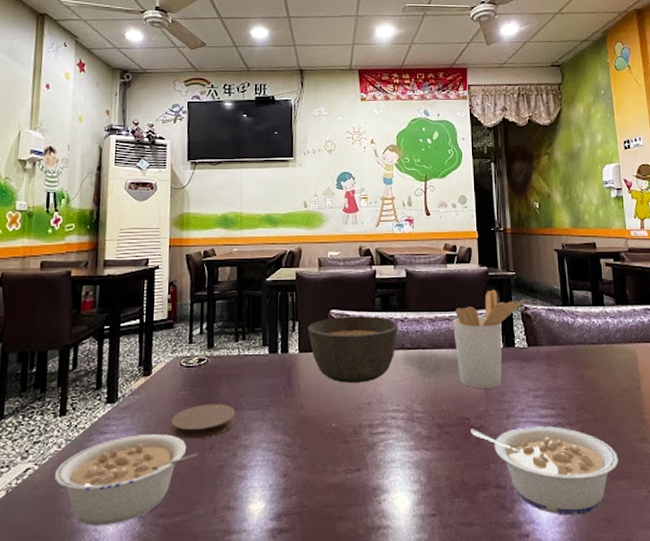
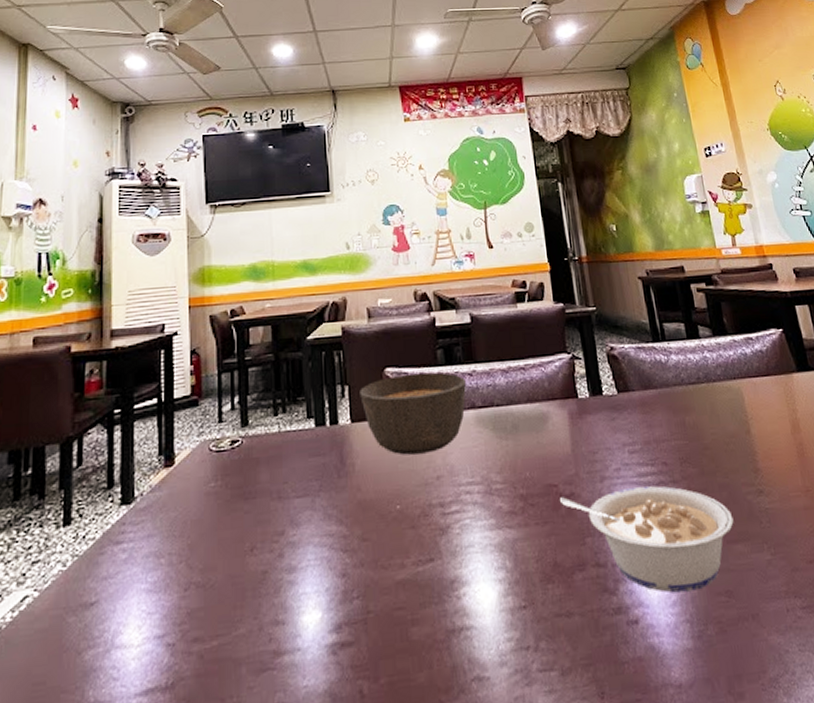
legume: present [55,434,199,525] -> none [60,537,238,662]
coaster: present [170,404,235,440] -> none [200,493,279,542]
utensil holder: present [453,289,525,389] -> none [529,329,610,449]

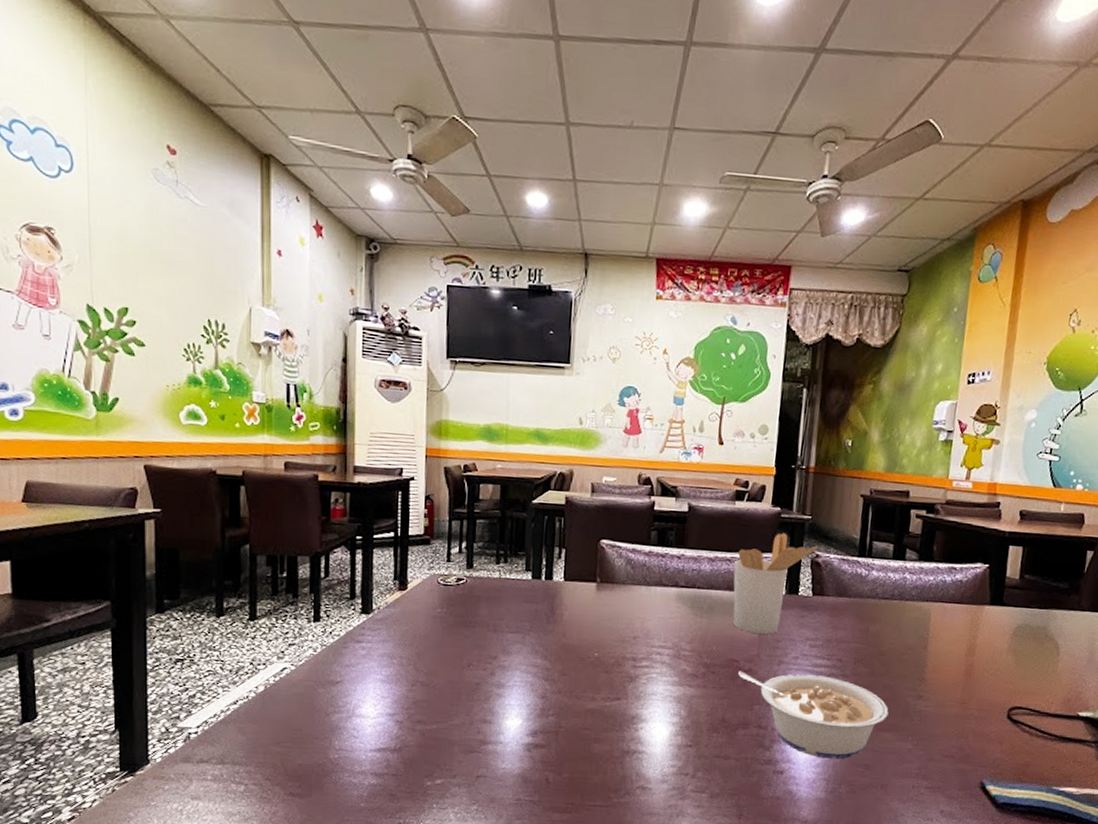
soup bowl: present [360,372,466,455] -> none [575,547,674,617]
utensil holder: none [529,329,610,449] -> present [733,532,817,634]

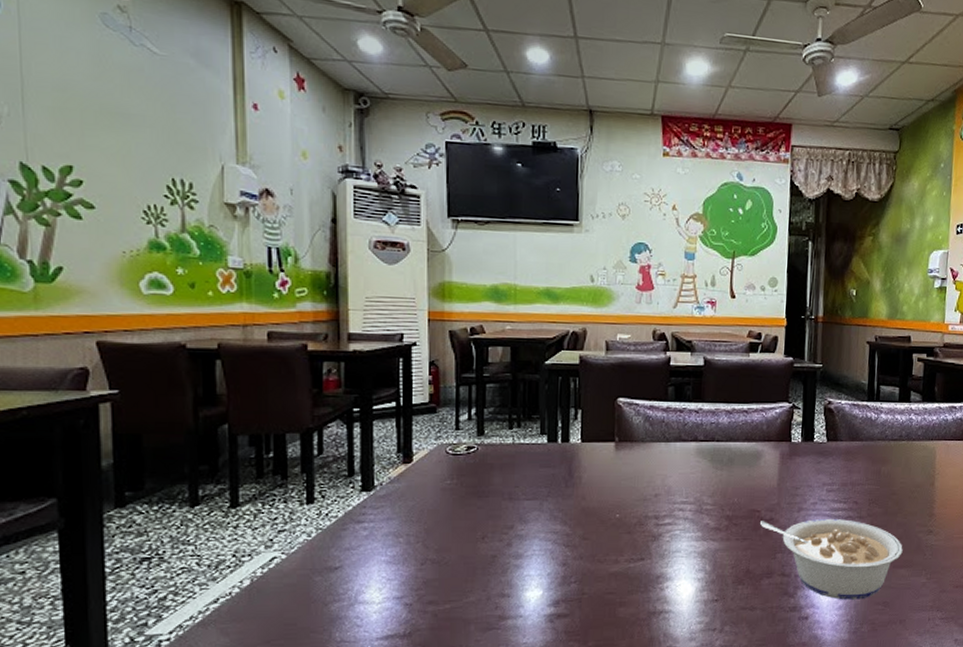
utensil holder: present [733,532,817,634] -> none [751,382,829,482]

